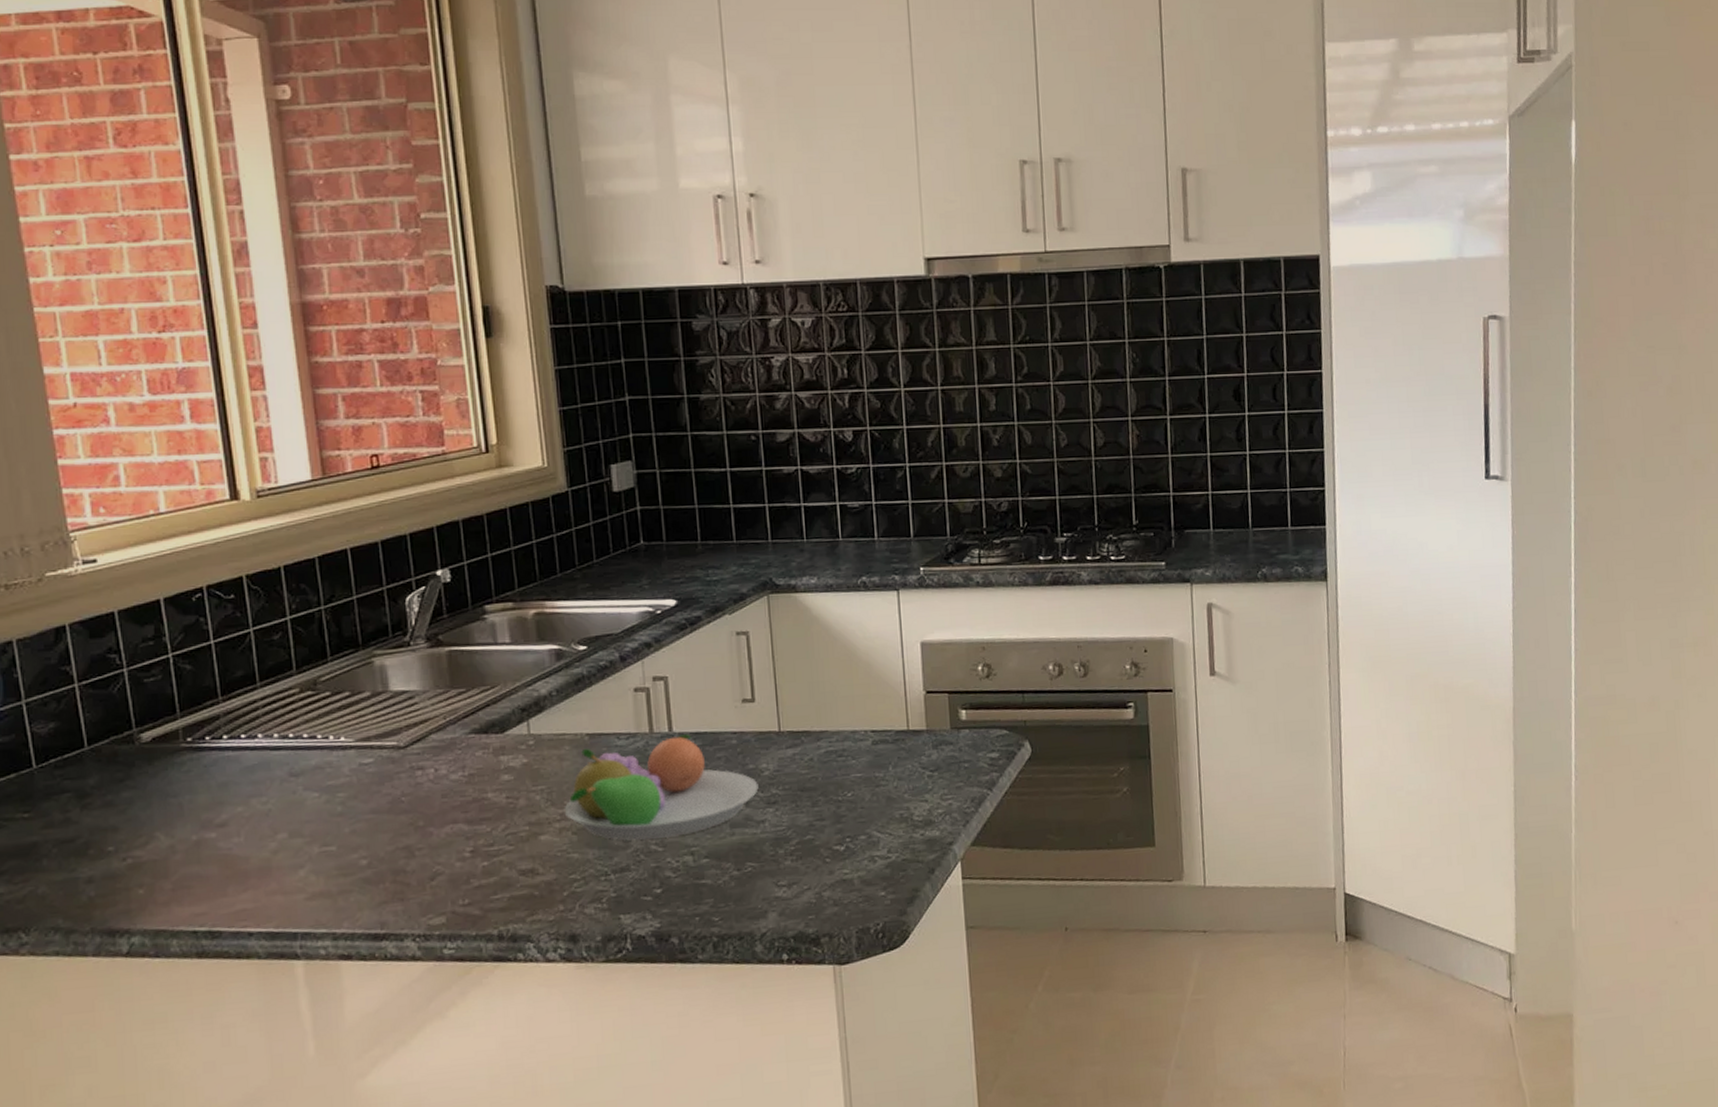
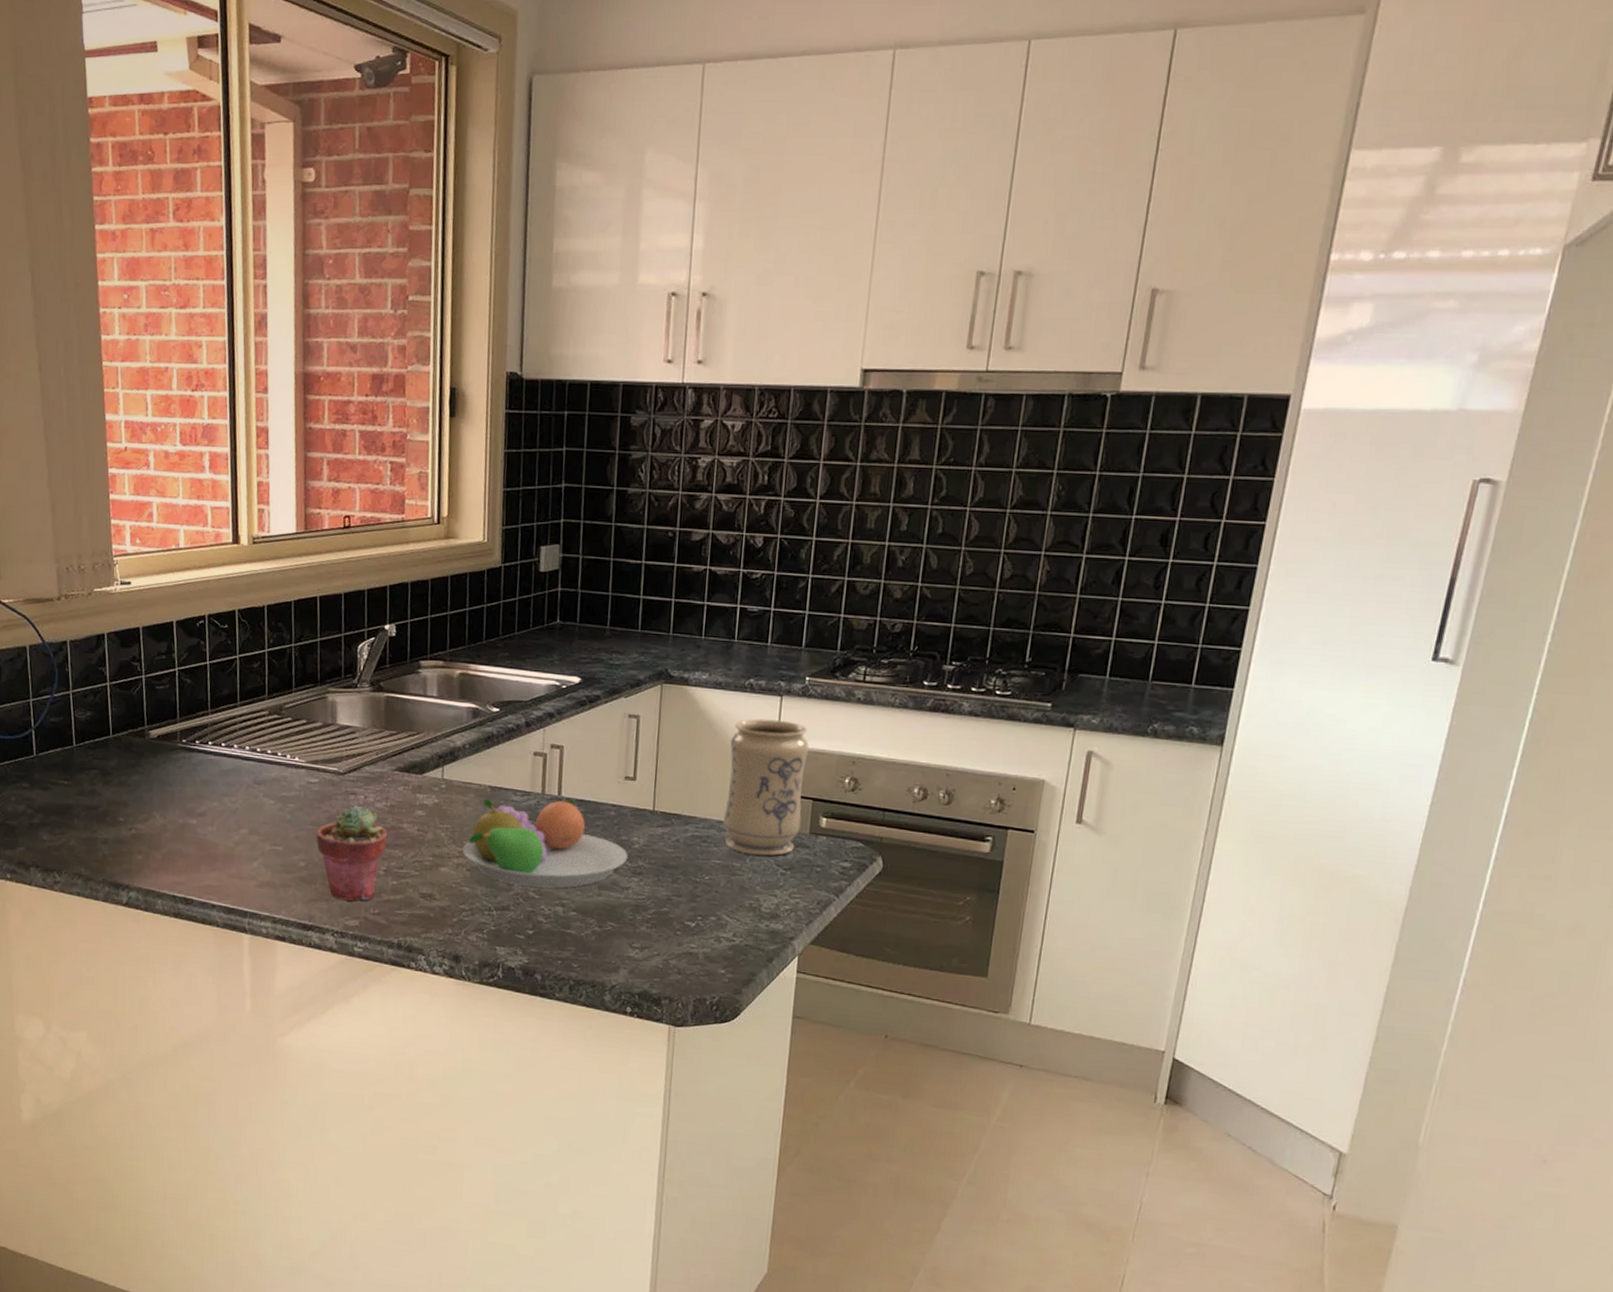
potted succulent: none [379,781,470,896] -> present [316,805,388,901]
vase: none [852,615,940,762] -> present [723,718,809,856]

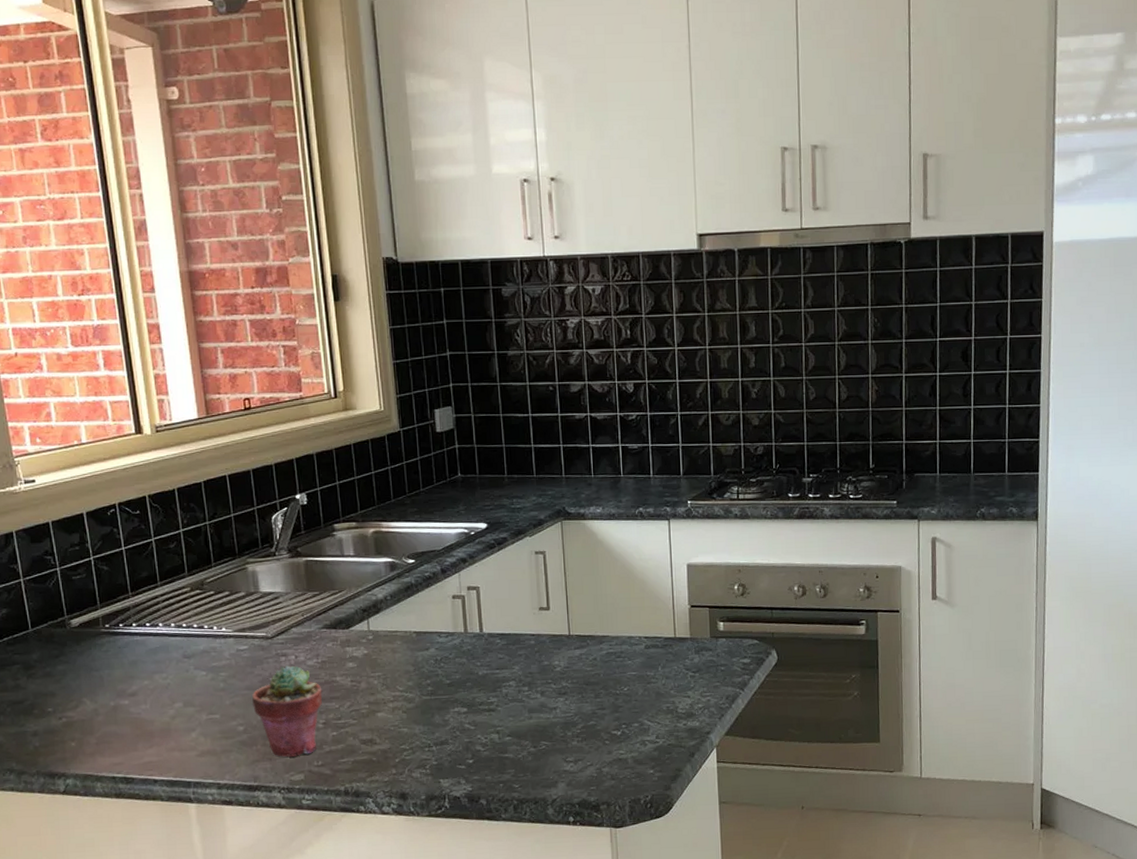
fruit bowl: present [462,798,628,888] -> none [396,635,552,720]
vase: present [723,718,809,856] -> none [630,541,702,663]

